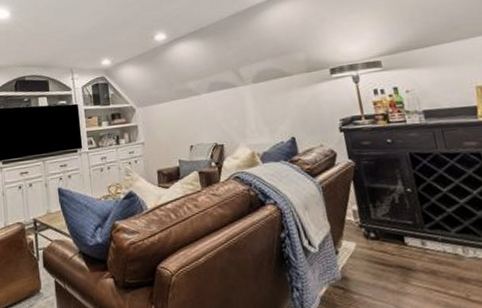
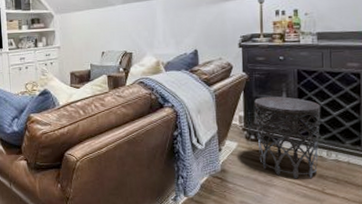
side table: none [367,184,456,285] -> present [254,96,321,179]

